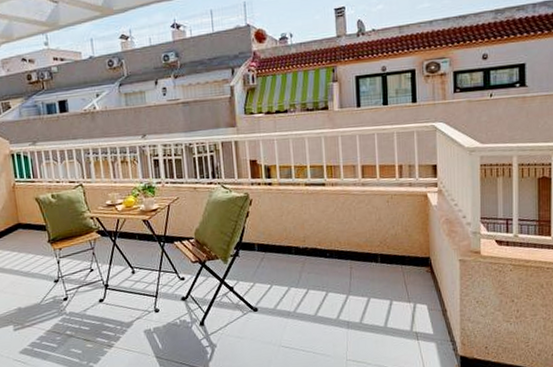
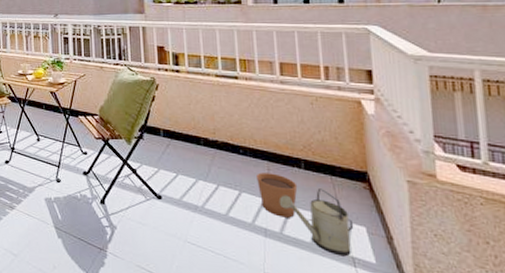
planter: none [341,270,375,309] -> present [257,172,298,218]
watering can: none [359,278,418,334] -> present [278,188,354,257]

